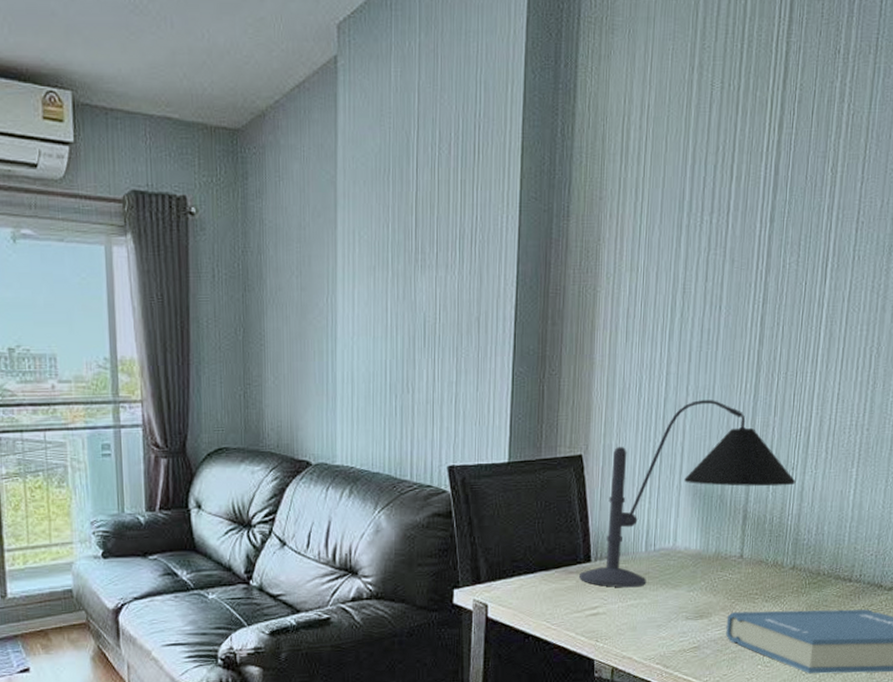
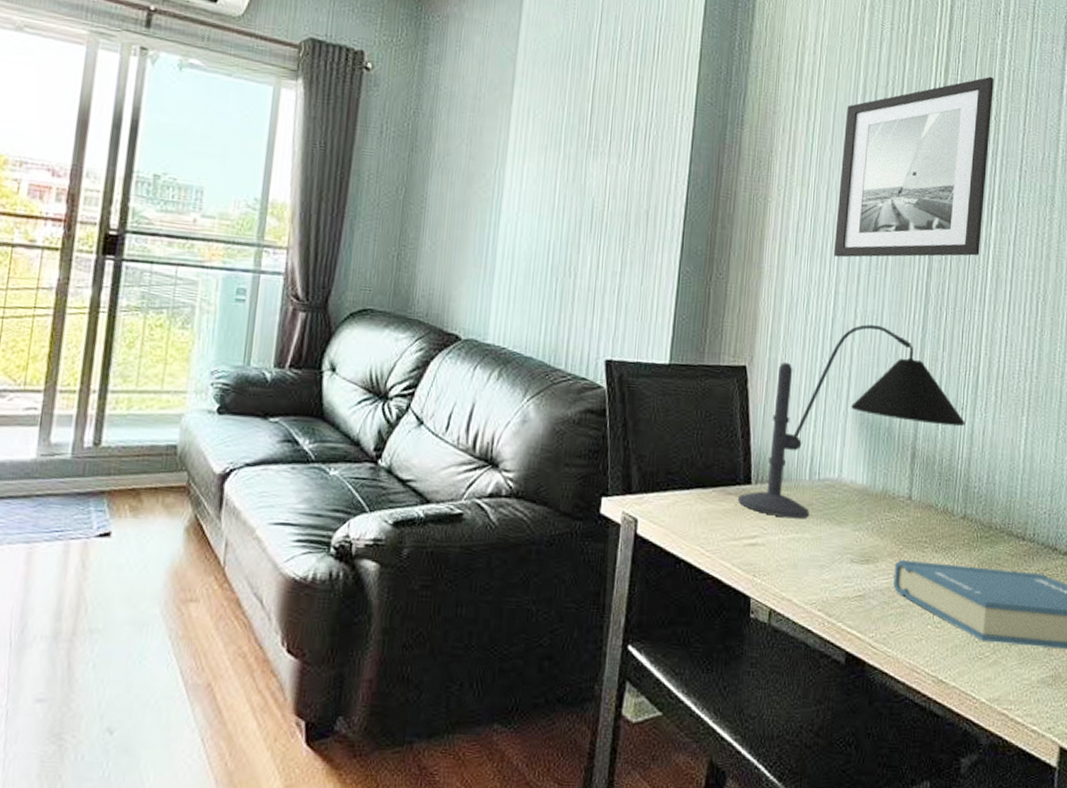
wall art: none [665,124,831,338] -> present [834,76,994,258]

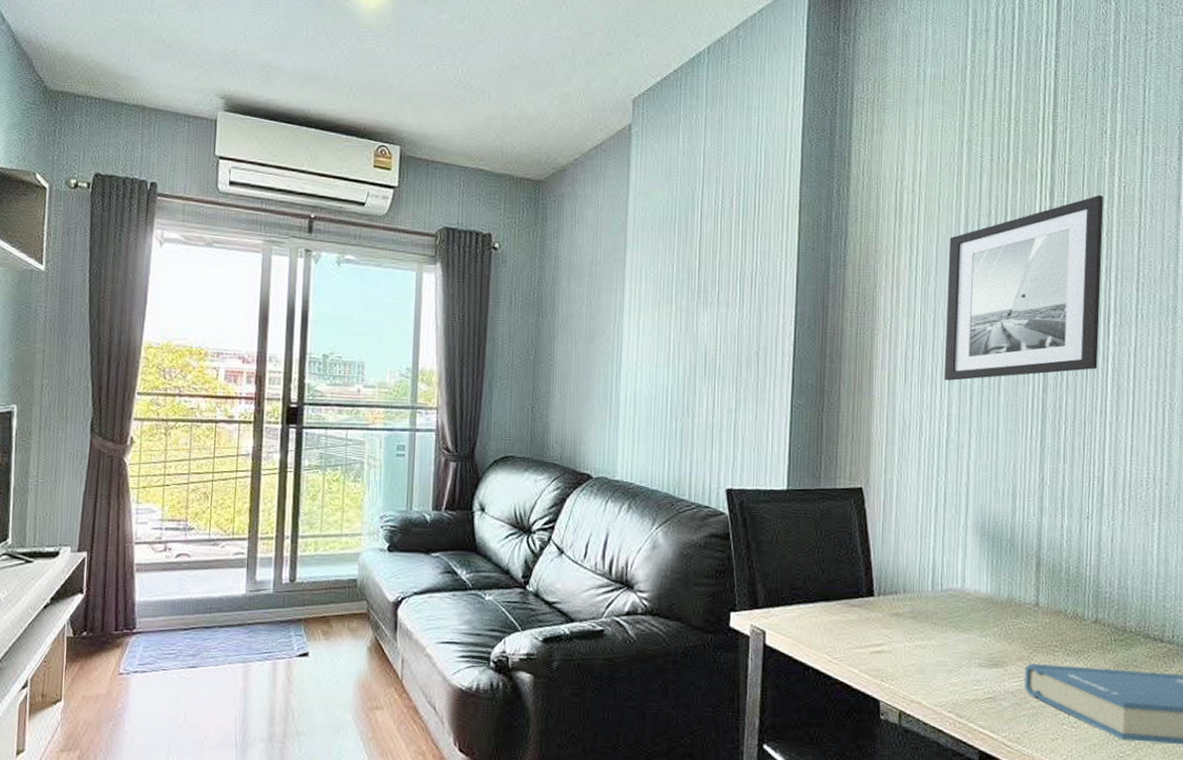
desk lamp: present [738,324,966,519] -> none [862,442,1092,627]

